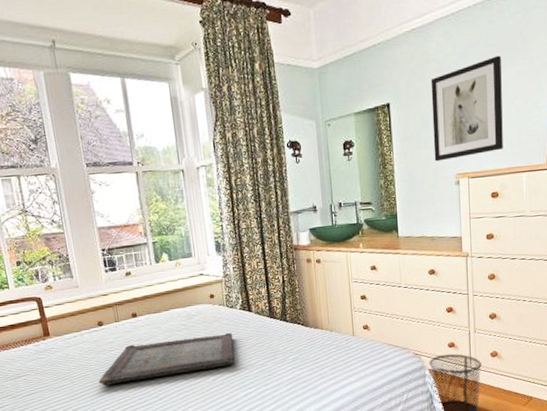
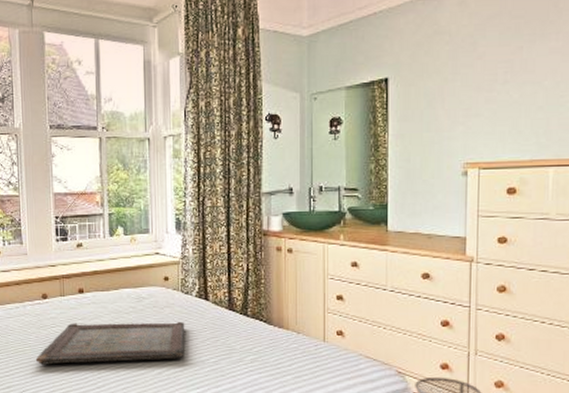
wall art: present [431,55,503,162] -> none [438,29,529,147]

